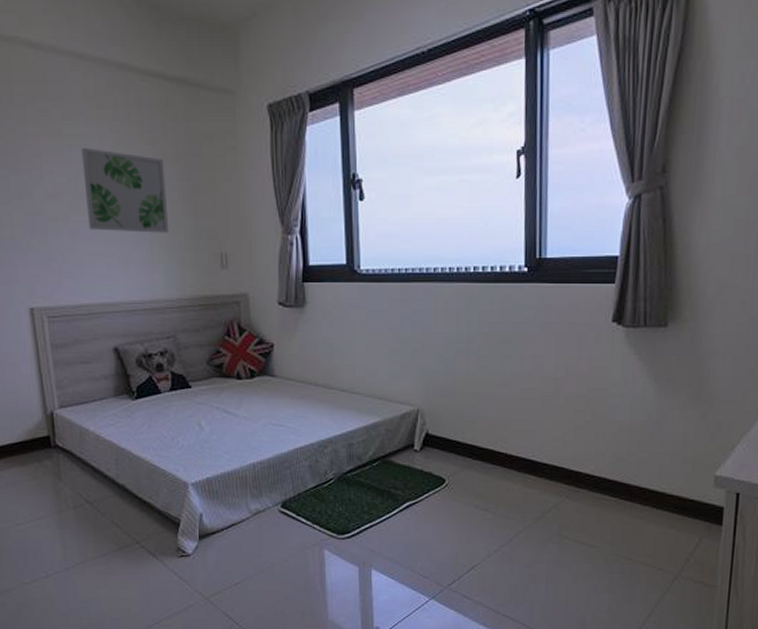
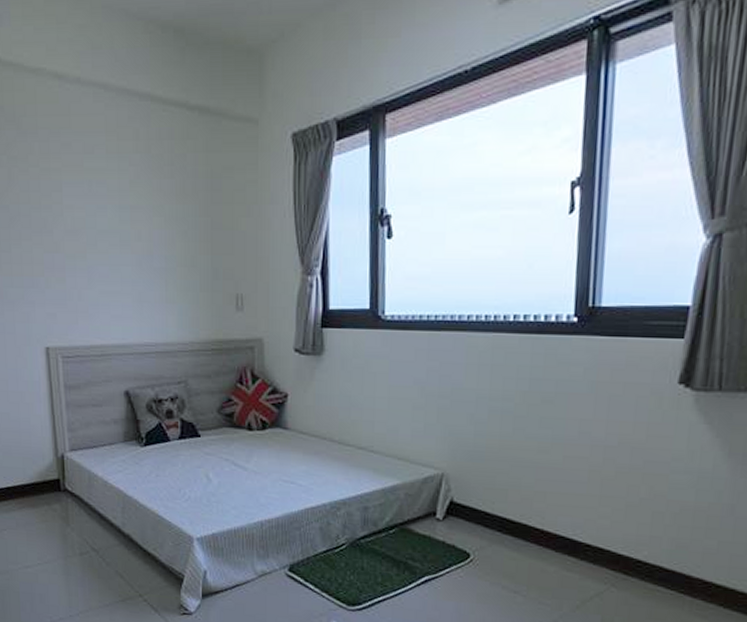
wall art: present [81,147,169,233] -> none [101,181,185,272]

